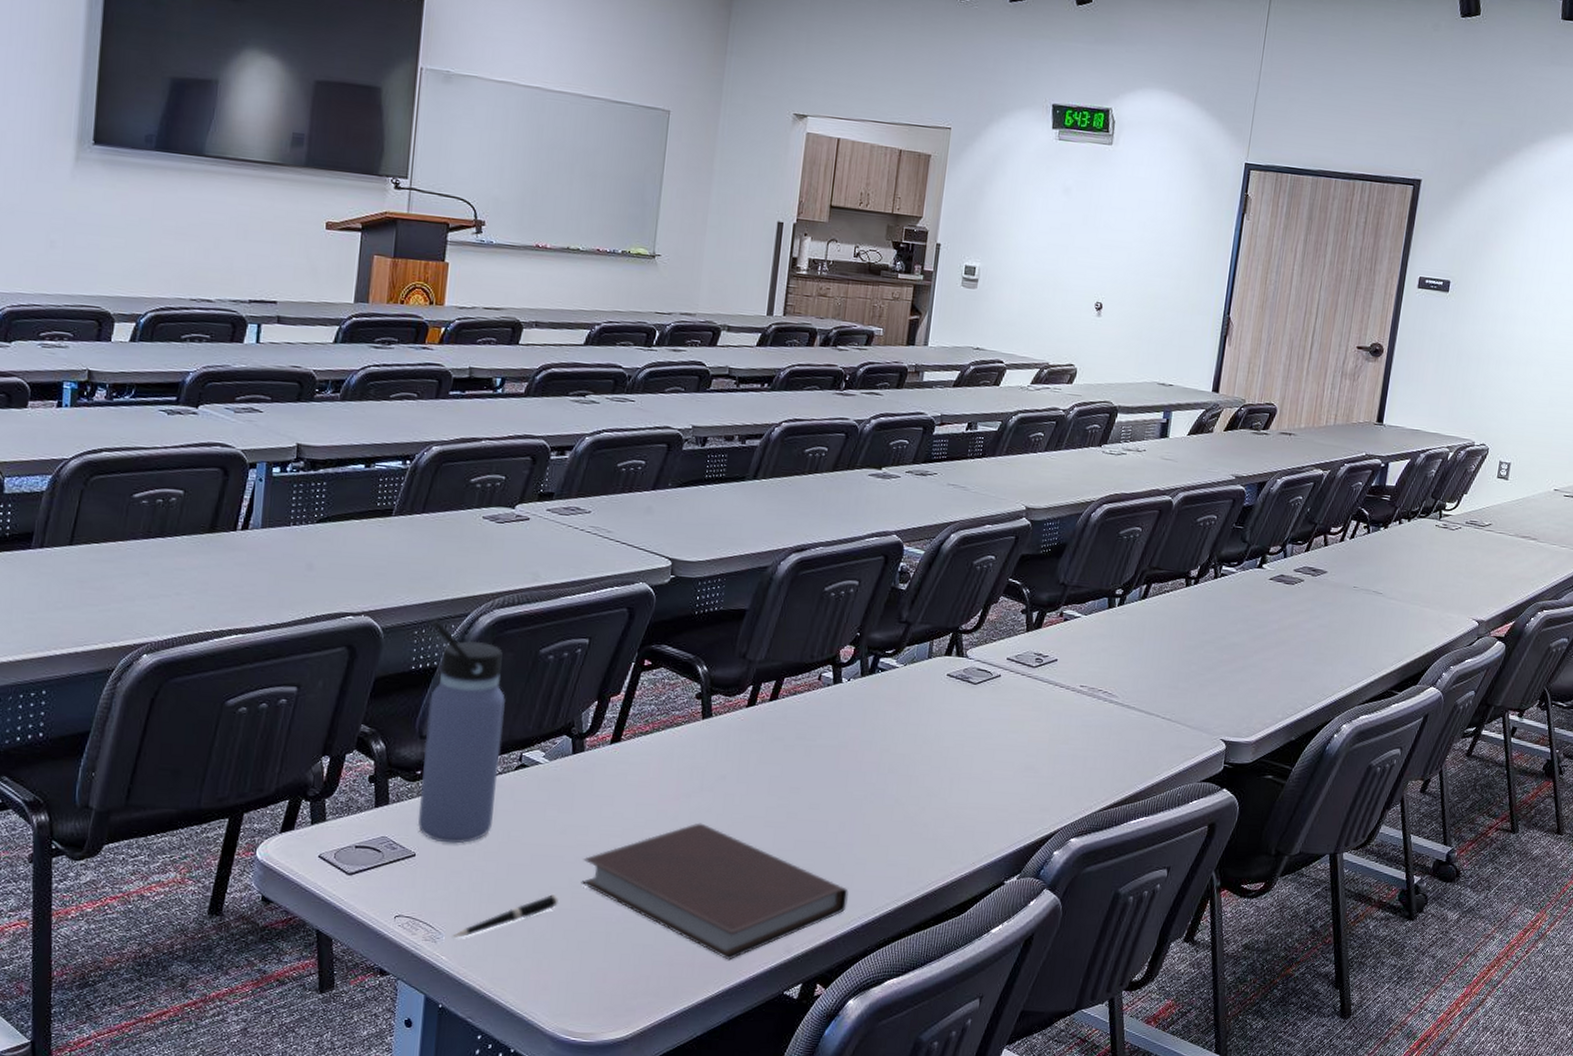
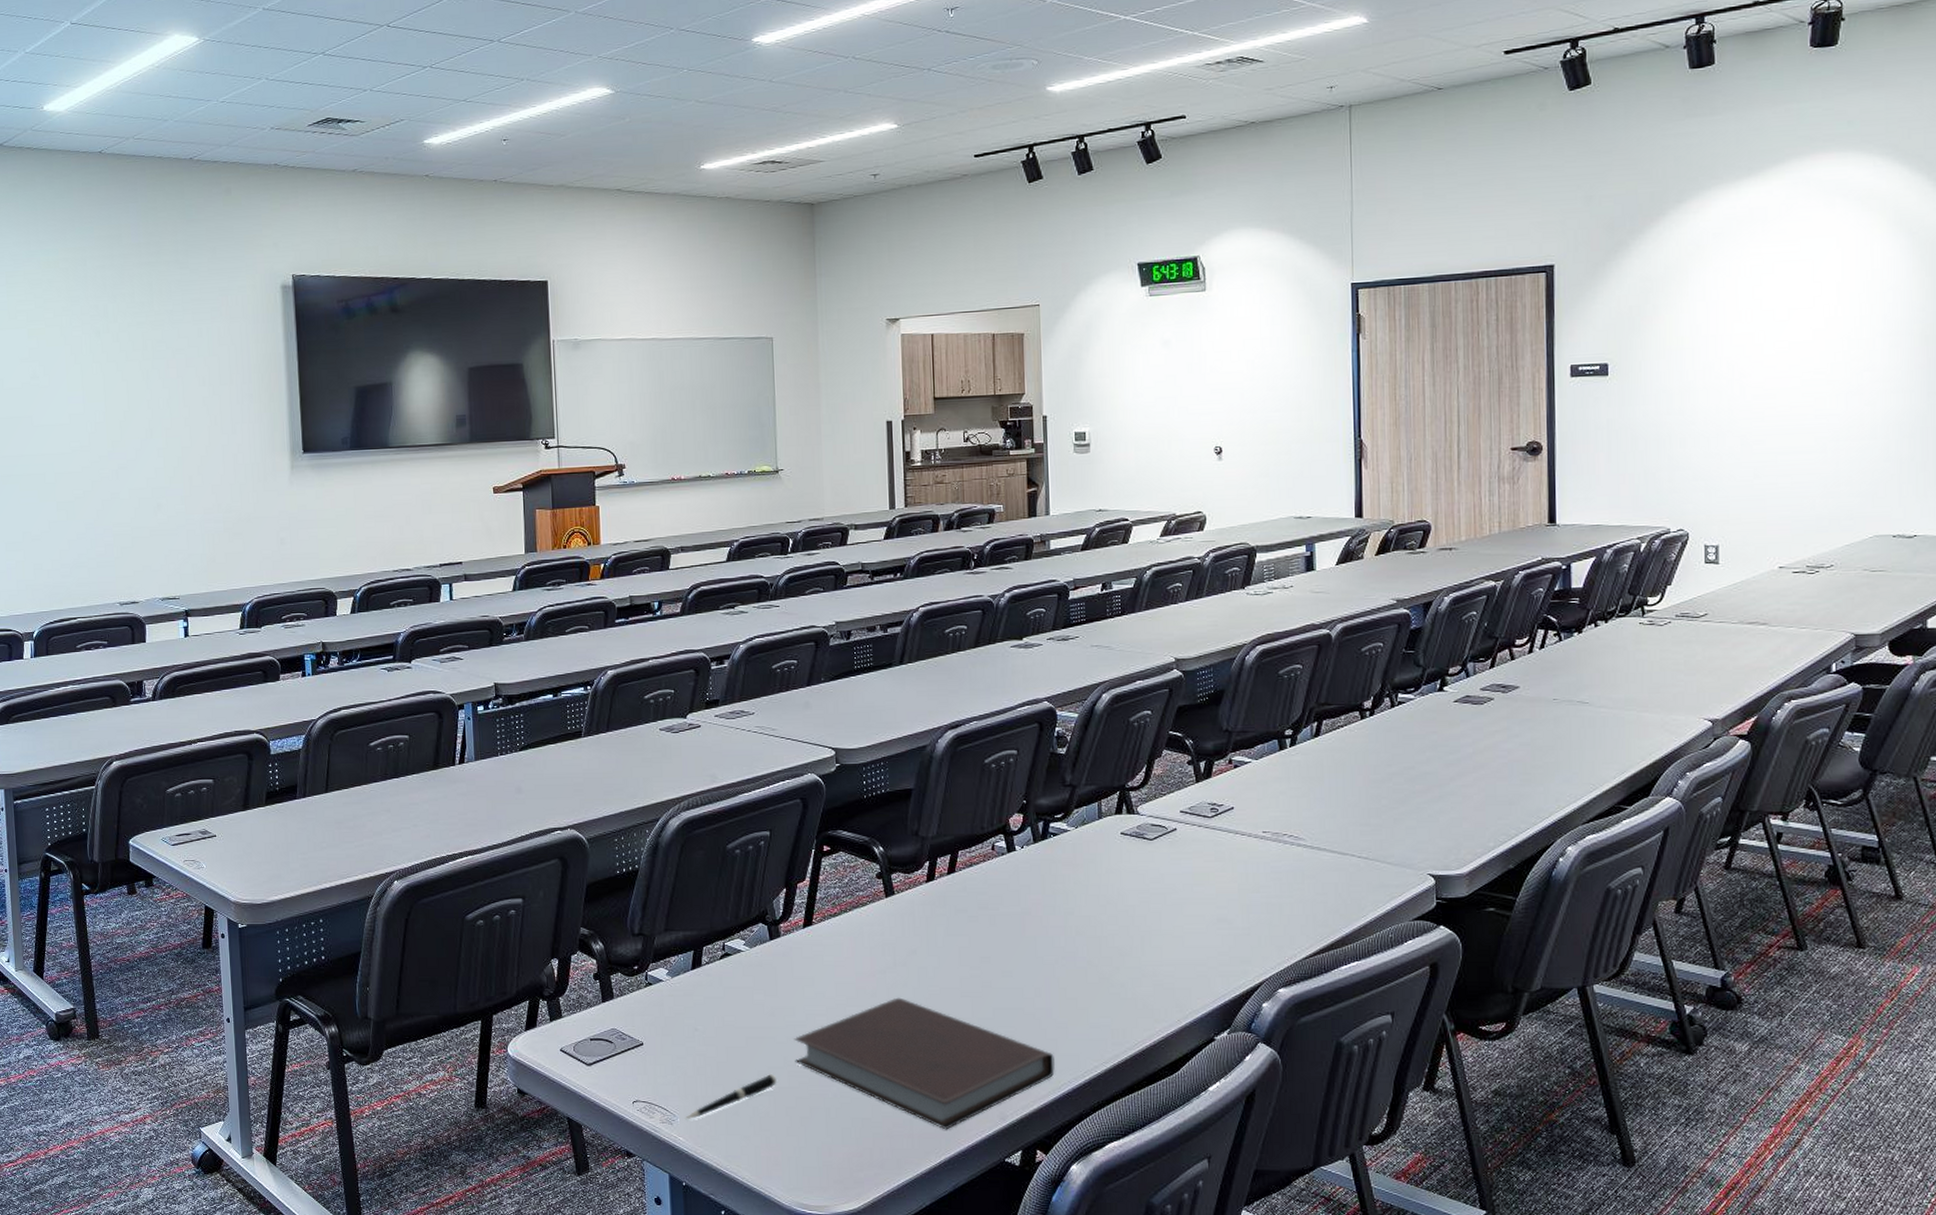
water bottle: present [417,619,505,844] -> none [628,827,707,1031]

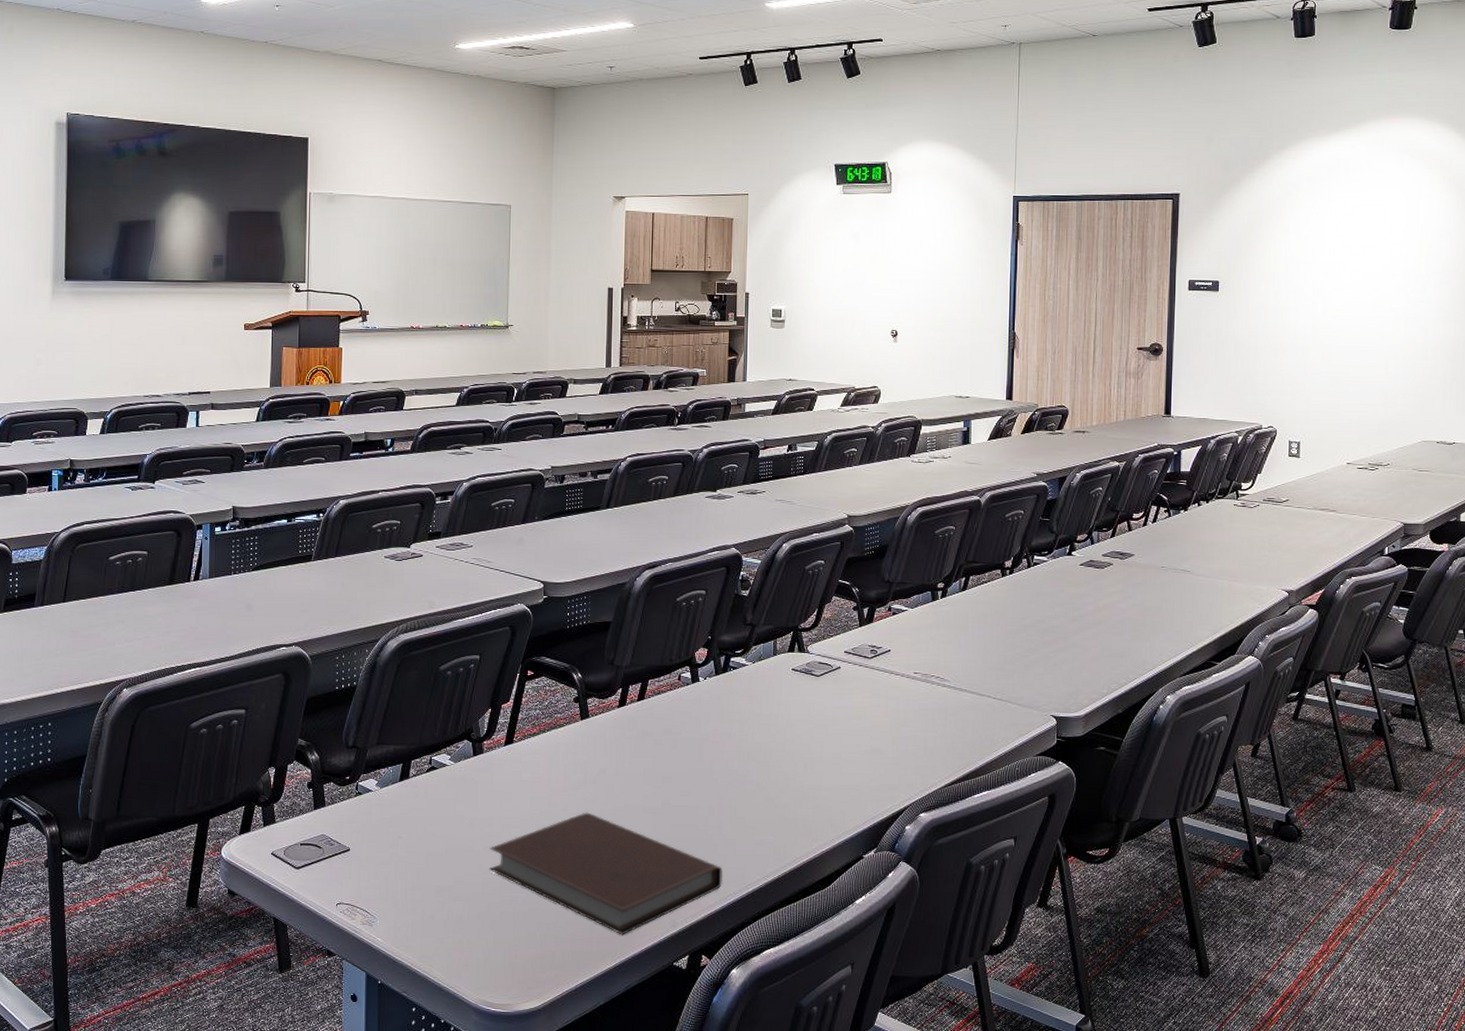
pen: present [684,1074,778,1120] -> none [383,880,472,922]

